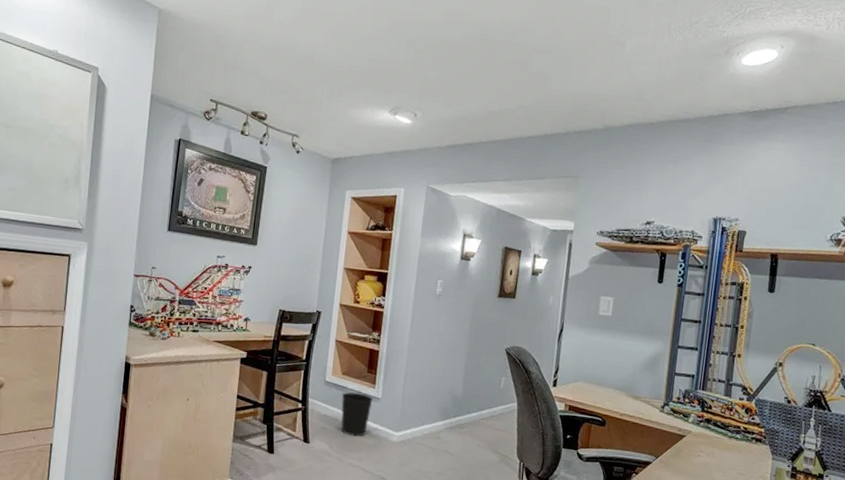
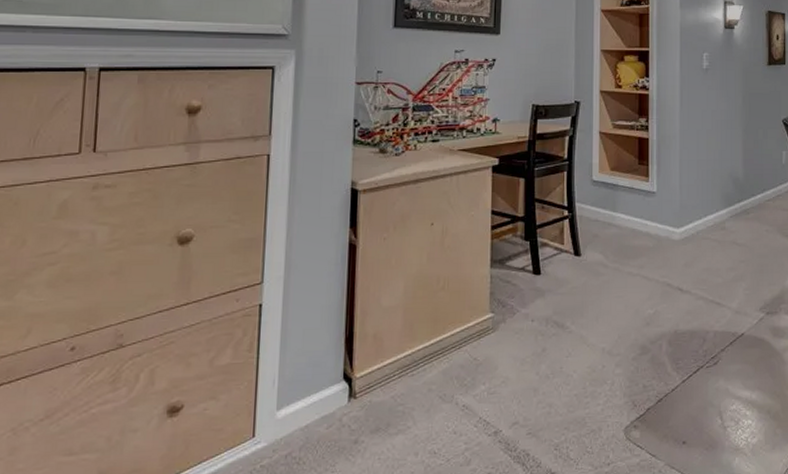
wastebasket: present [340,392,373,437] -> none [612,189,648,240]

